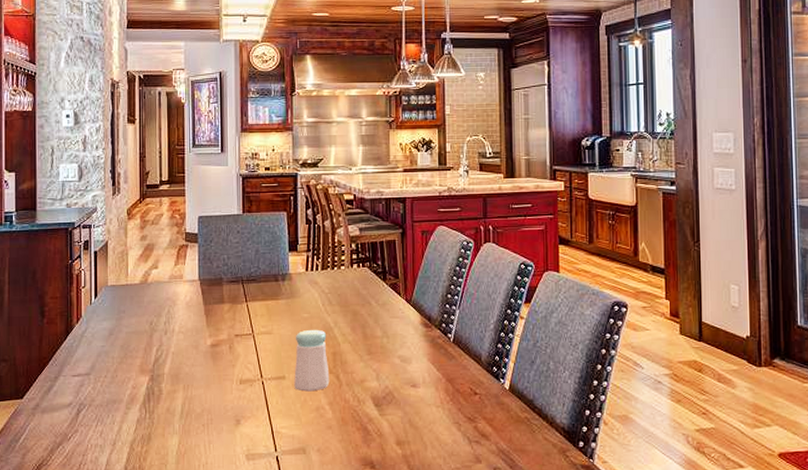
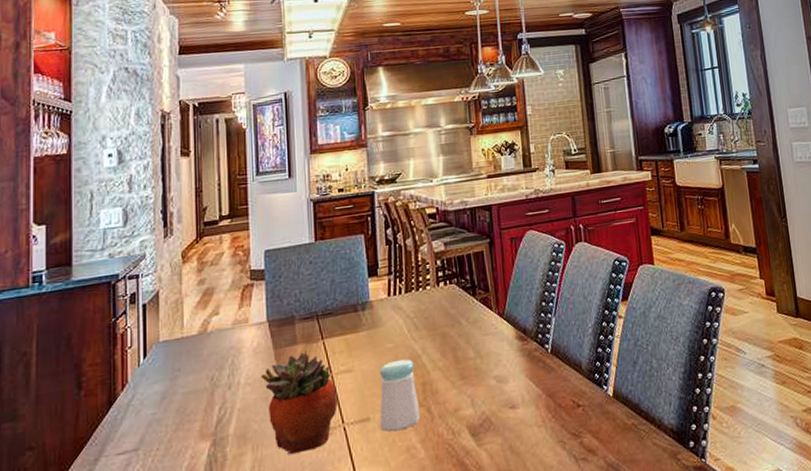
succulent planter: none [192,310,258,398] -> present [260,350,338,455]

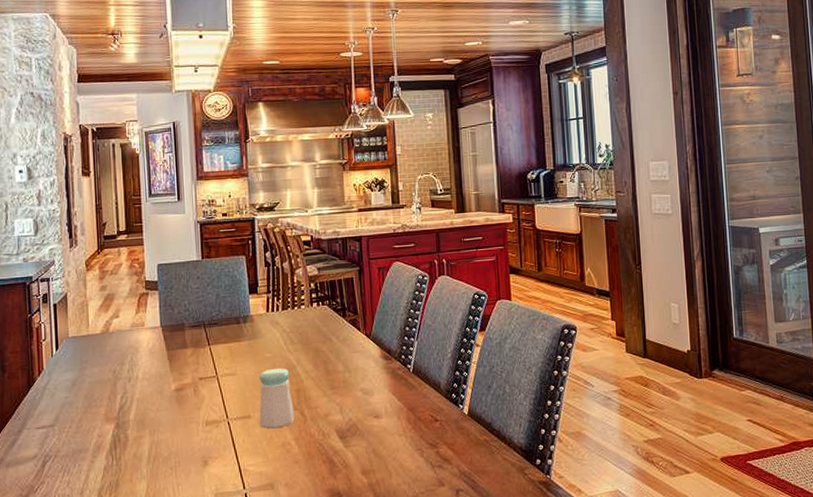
succulent planter: present [260,350,338,455] -> none [156,354,223,441]

